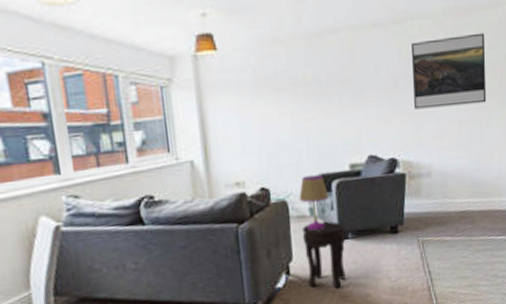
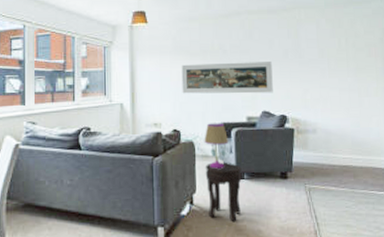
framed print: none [265,92,381,142] -> present [181,62,273,94]
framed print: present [410,32,487,110] -> none [298,21,364,77]

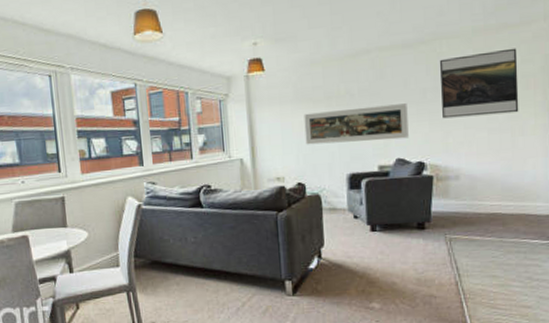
table lamp: present [204,123,228,169] -> none [331,174,358,222]
side table: present [205,162,242,222] -> none [333,214,374,275]
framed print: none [298,21,364,77] -> present [439,48,519,119]

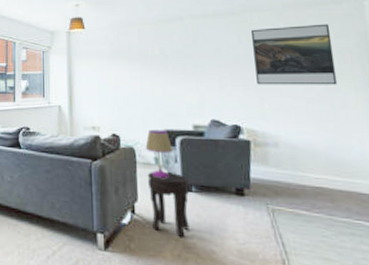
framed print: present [304,103,409,145] -> none [120,67,223,101]
table lamp: none [331,174,358,222] -> present [145,129,172,178]
side table: none [333,214,374,275] -> present [147,171,190,238]

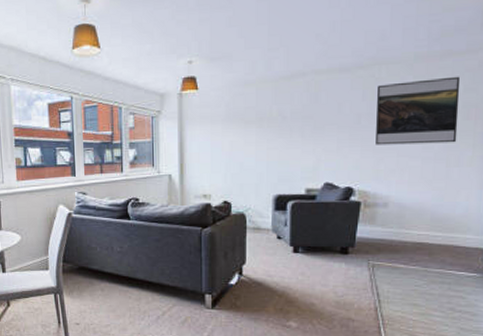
table lamp: present [145,129,172,178] -> none [256,195,283,241]
side table: present [147,171,190,238] -> none [256,235,296,294]

